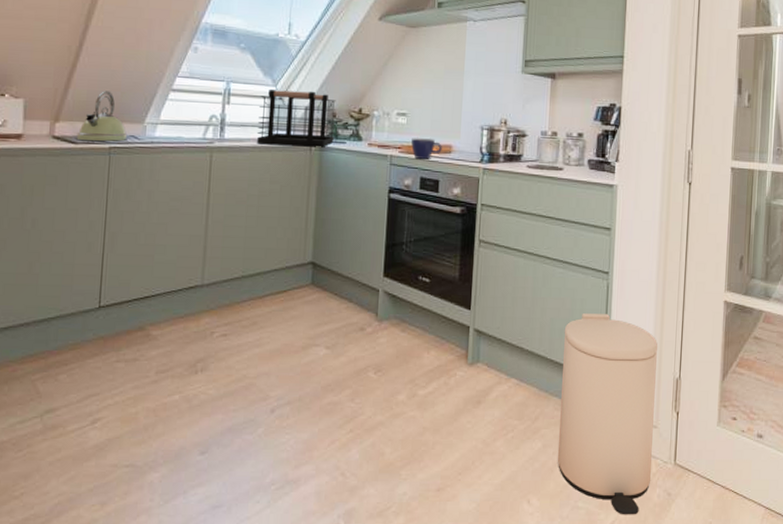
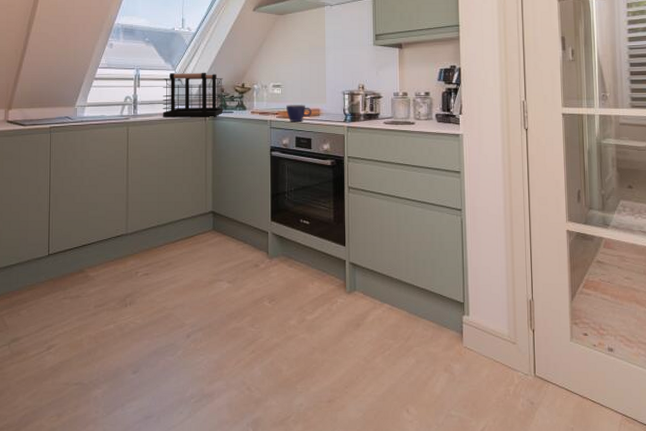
kettle: present [76,91,128,142] -> none [25,83,63,123]
pedal bin: present [557,313,658,515] -> none [427,245,514,422]

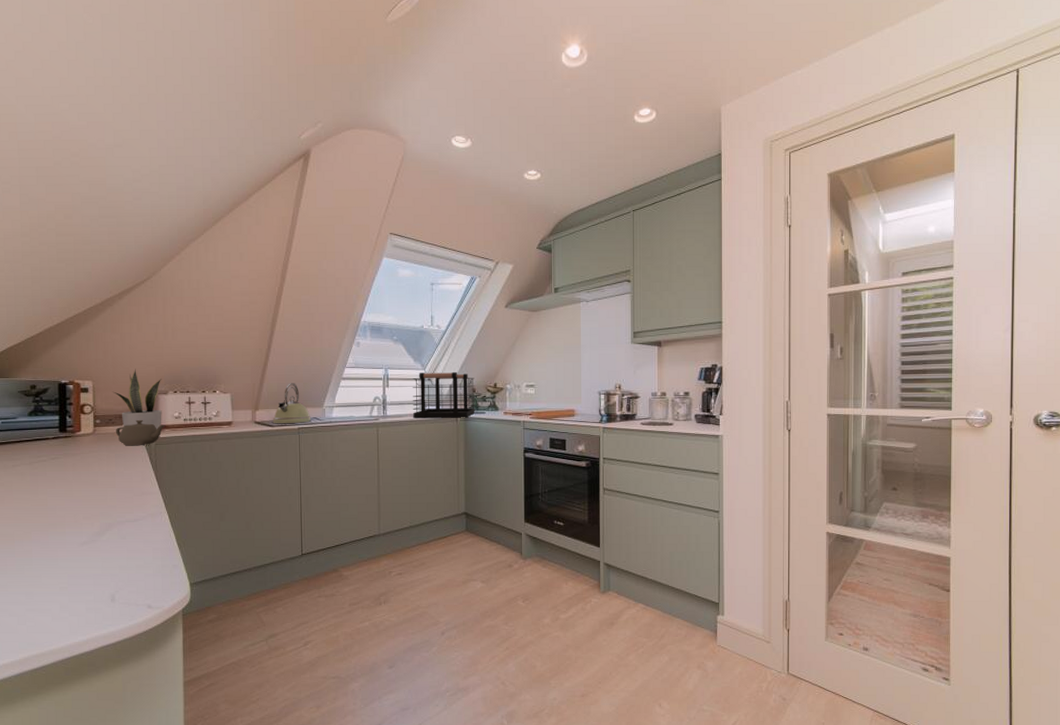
kettle: none [25,83,63,123] -> present [272,383,311,424]
cup: present [286,105,312,122] -> none [540,405,566,423]

